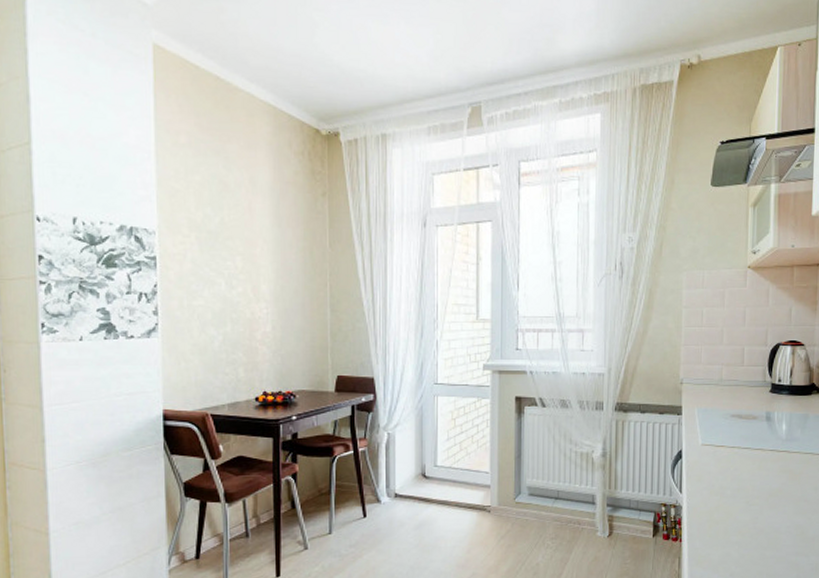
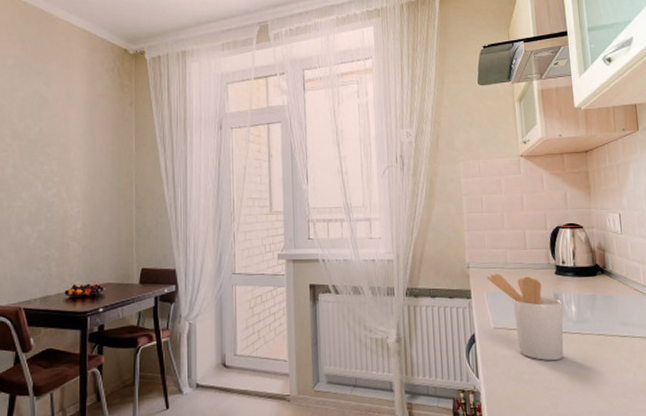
utensil holder: none [699,390,774,478] -> present [486,274,564,361]

